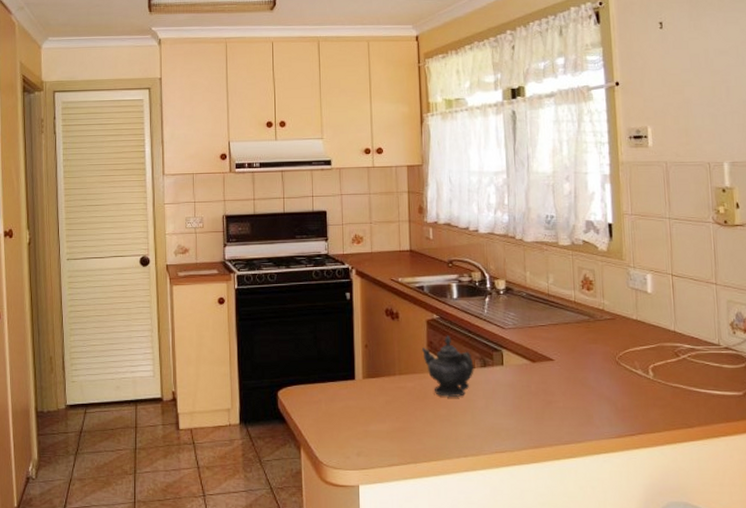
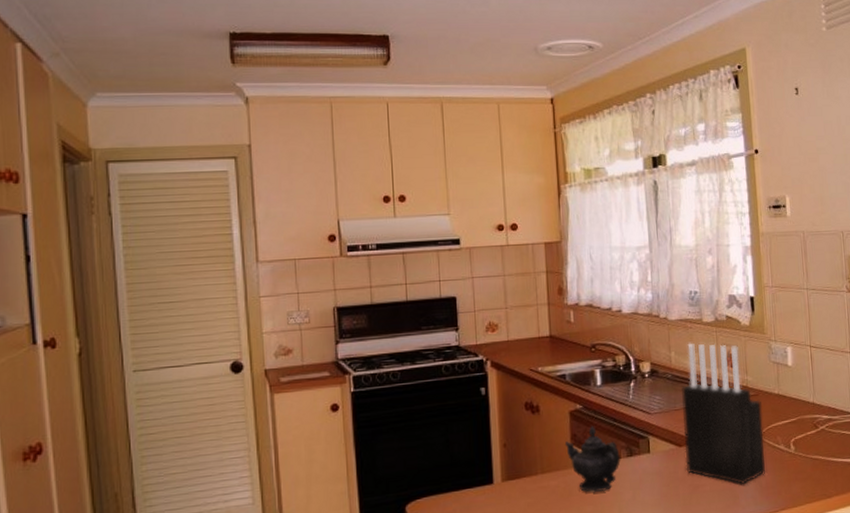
knife block: none [536,264,622,406] -> present [682,343,766,485]

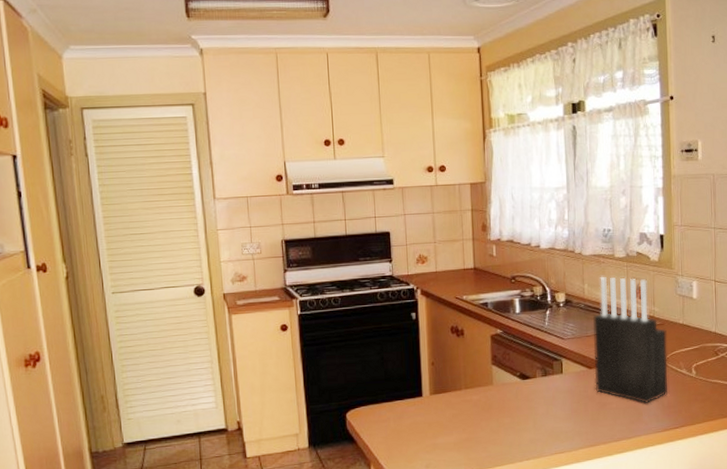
teapot: present [564,426,622,493] -> none [486,349,537,407]

